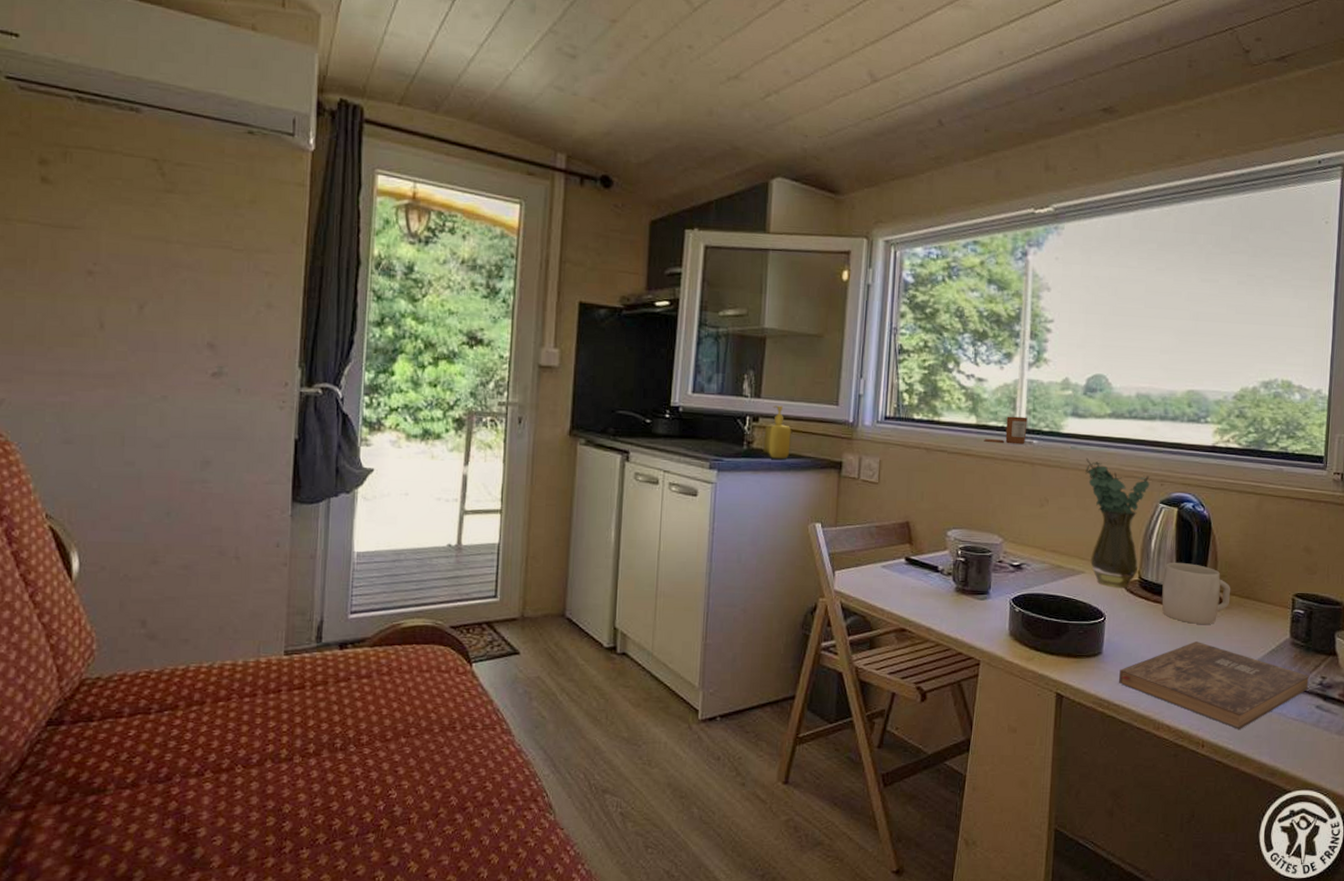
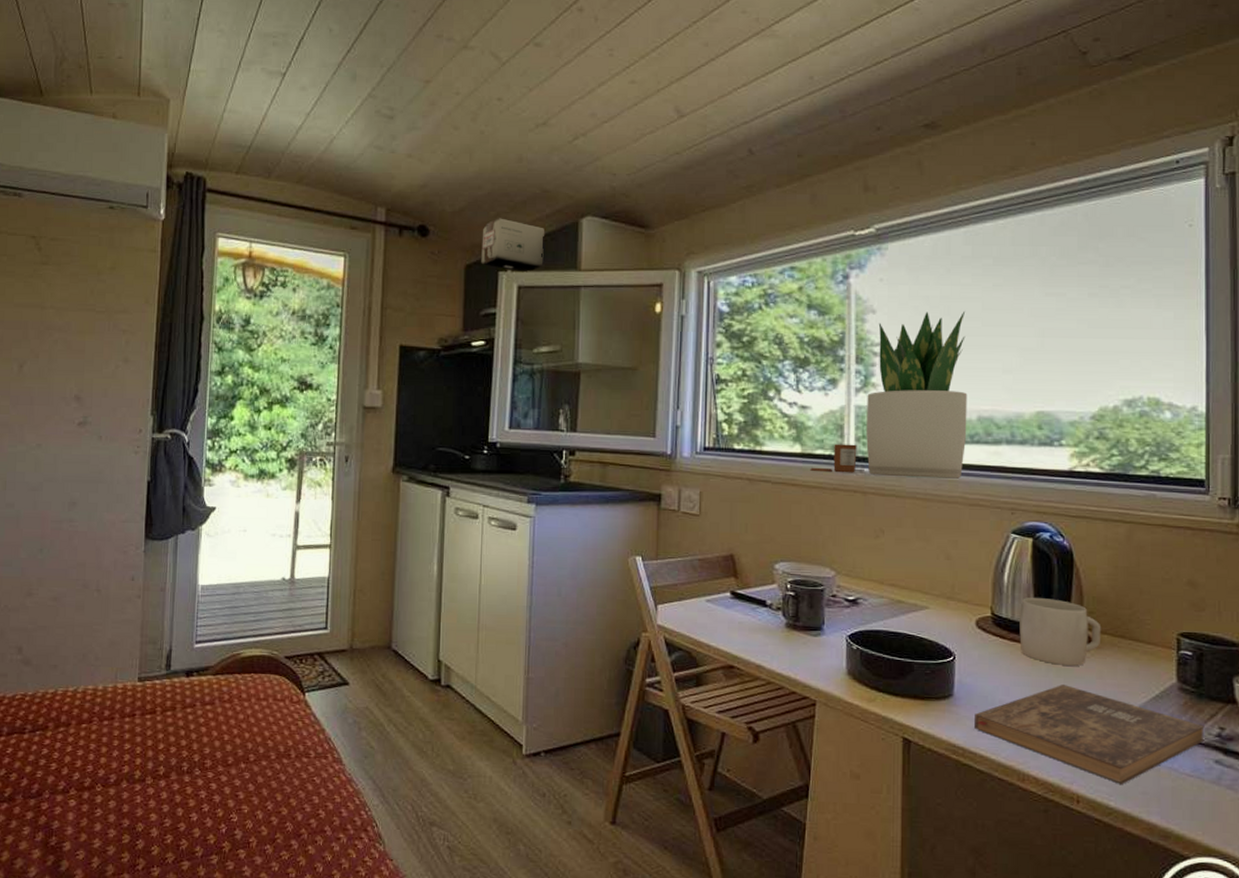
box: none [667,173,733,233] -> present [481,218,544,273]
soap dispenser: present [763,405,791,459] -> none [580,439,608,492]
planter: none [1036,292,1131,452] -> present [866,311,967,479]
vase: present [1085,457,1150,589] -> none [923,485,998,626]

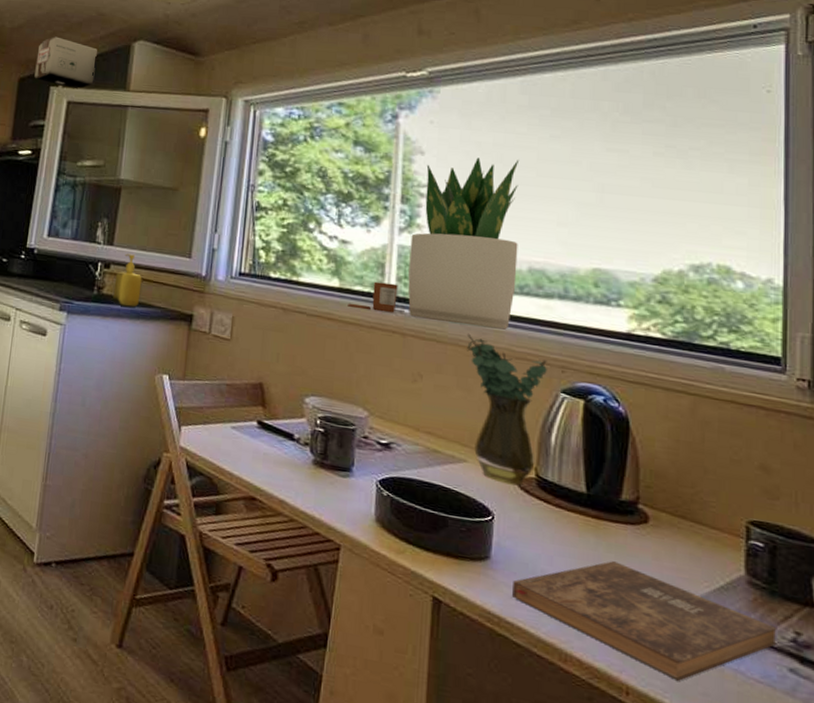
soap dispenser: none [580,439,608,492] -> present [112,253,142,308]
vase: none [923,485,998,626] -> present [466,333,547,486]
mug: present [1019,598,1102,666] -> none [566,462,659,543]

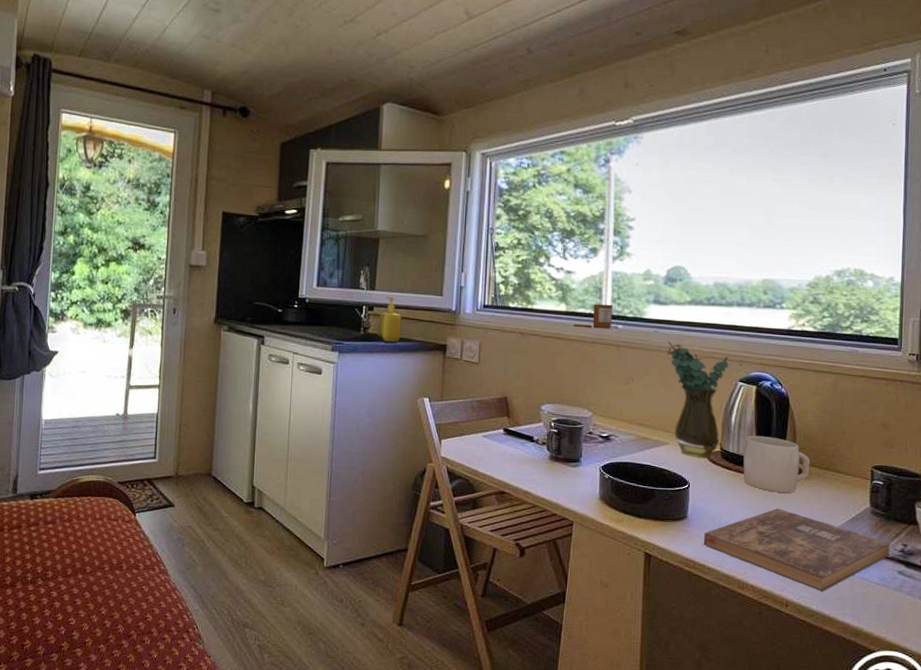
box: present [34,36,97,90] -> none [295,102,350,151]
planter: present [408,157,520,330] -> none [621,193,707,335]
mug: none [566,462,659,543] -> present [743,436,810,493]

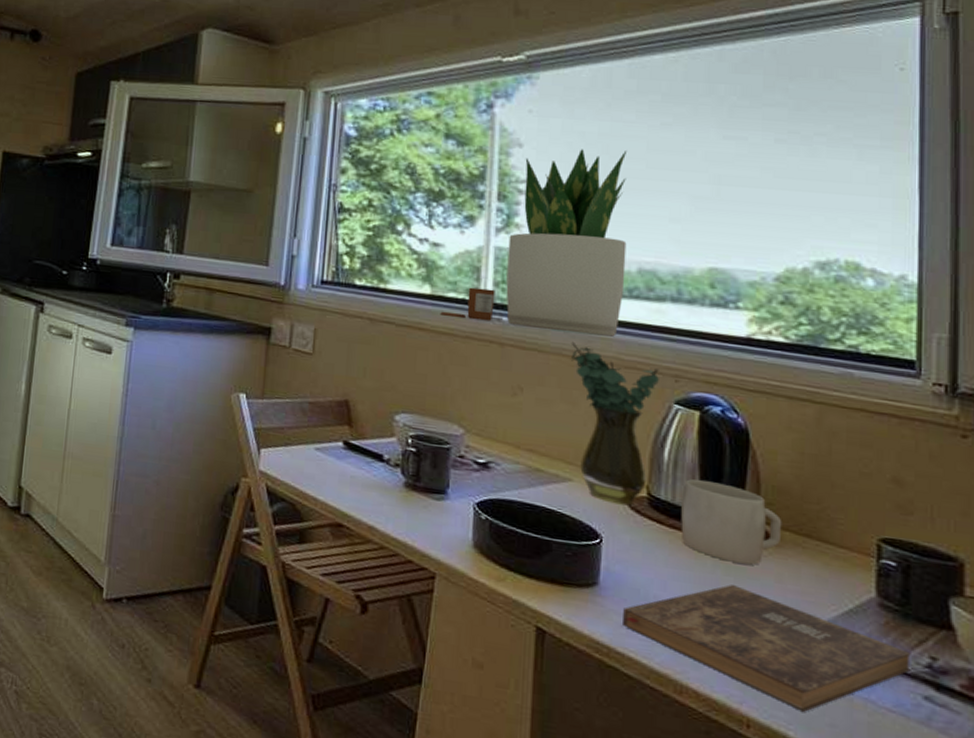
soap dispenser: present [377,296,402,343] -> none [183,262,215,321]
planter: none [621,193,707,335] -> present [506,149,628,337]

